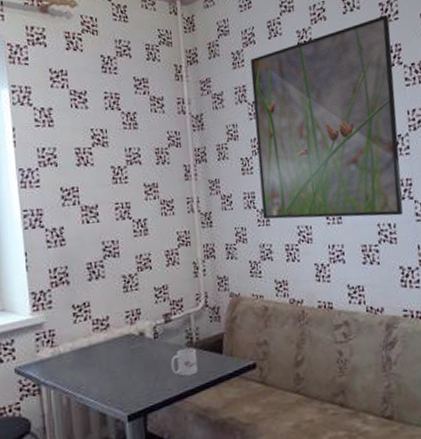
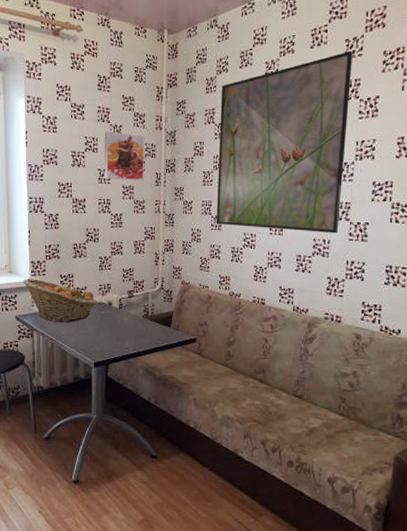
fruit basket: none [22,314,125,369] -> present [24,279,97,322]
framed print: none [115,121,169,178] -> present [104,132,144,180]
mug: present [170,347,198,377] -> none [130,319,151,340]

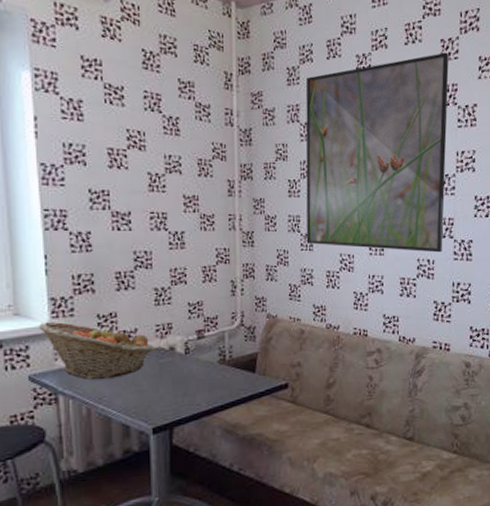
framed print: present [104,132,144,180] -> none [154,124,212,189]

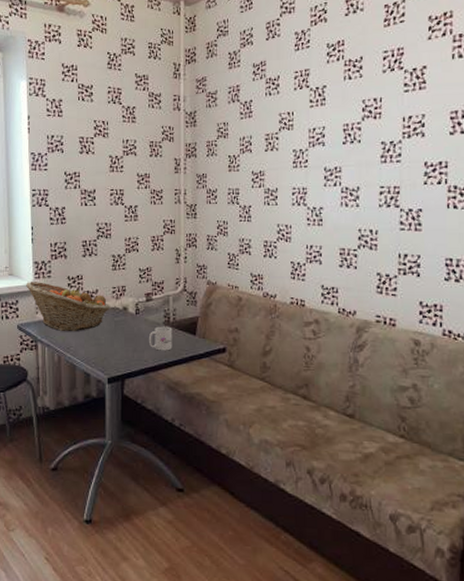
mug: none [201,365,229,393] -> present [148,326,173,351]
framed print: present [305,52,449,253] -> none [244,17,394,223]

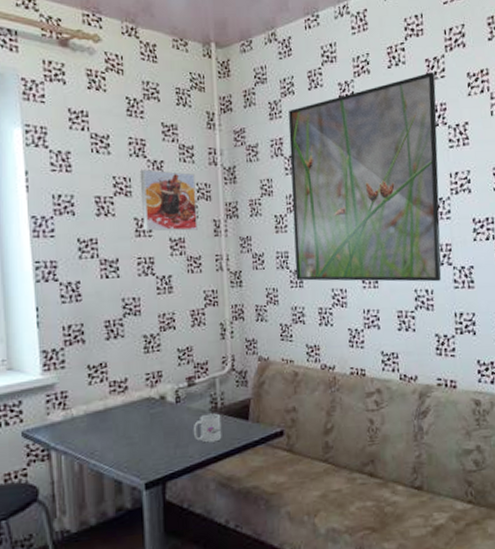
fruit basket: present [26,282,111,331] -> none [32,374,145,434]
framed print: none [115,114,161,168] -> present [139,169,198,231]
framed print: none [244,17,394,223] -> present [288,72,442,282]

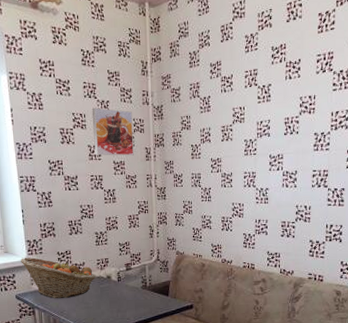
fruit basket: none [32,374,145,434] -> present [21,257,96,298]
mug: present [193,413,222,443] -> none [129,290,150,310]
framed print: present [288,72,442,282] -> none [204,24,326,200]

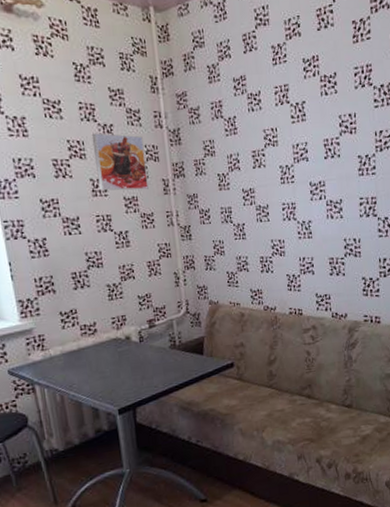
fruit basket: present [21,257,96,298] -> none [12,320,112,370]

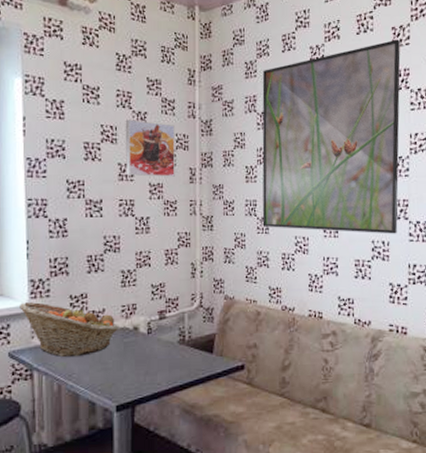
fruit basket: none [12,320,112,370] -> present [20,302,119,357]
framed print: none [226,33,368,233] -> present [262,39,401,234]

